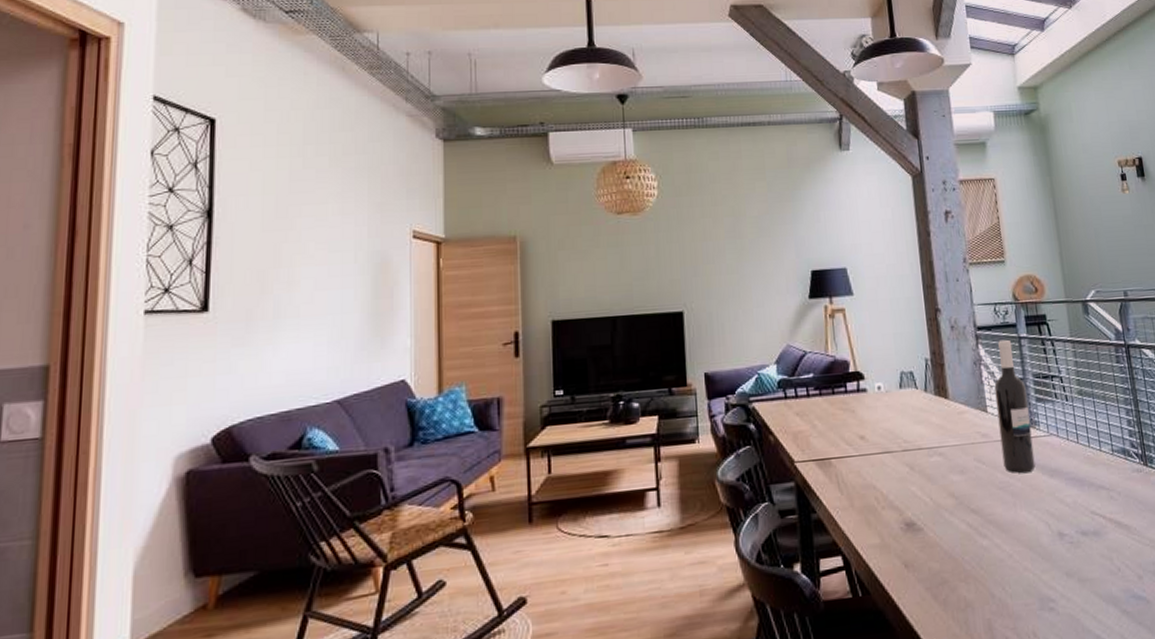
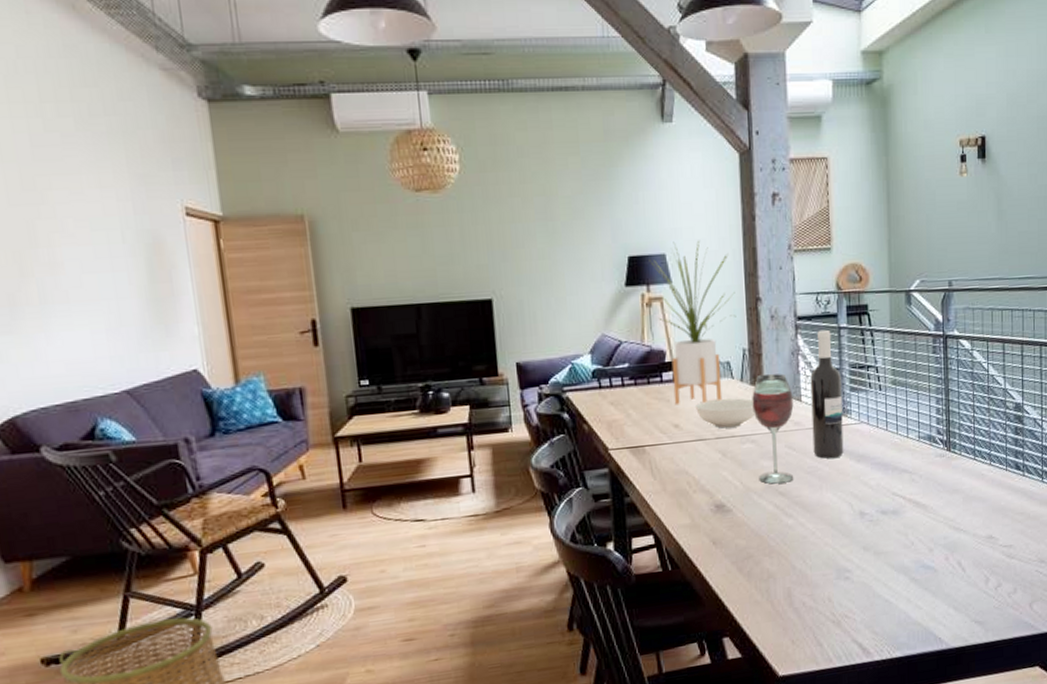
house plant: none [831,255,917,416] -> present [649,240,736,405]
bowl: none [881,409,942,441] -> present [696,398,756,429]
wineglass: none [936,383,985,501] -> present [752,373,794,484]

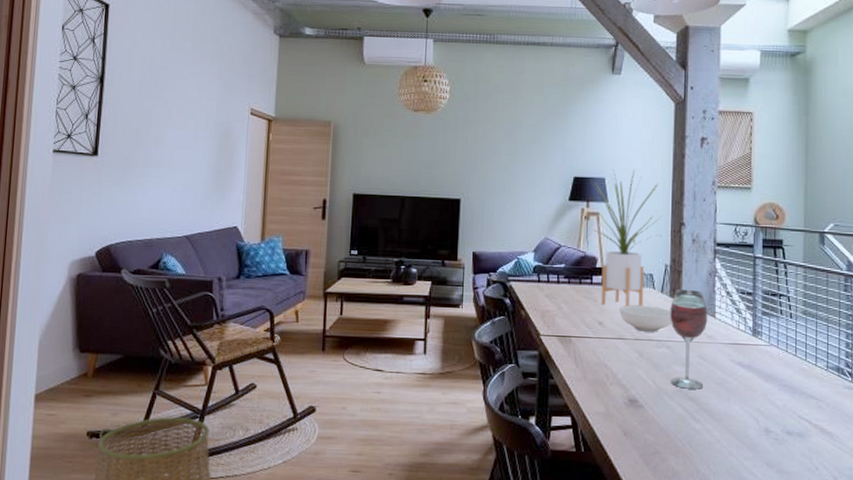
wine bottle: present [810,329,844,459] -> none [723,257,754,374]

